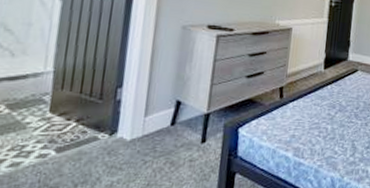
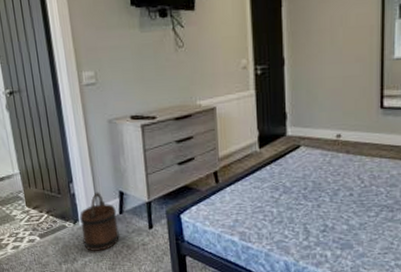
bucket: none [115,99,168,169] -> present [79,192,120,251]

